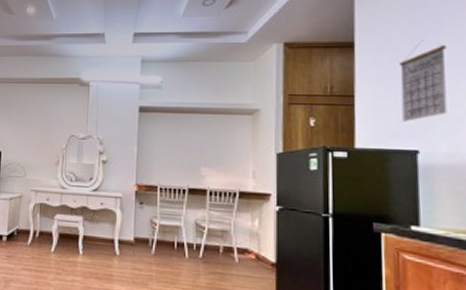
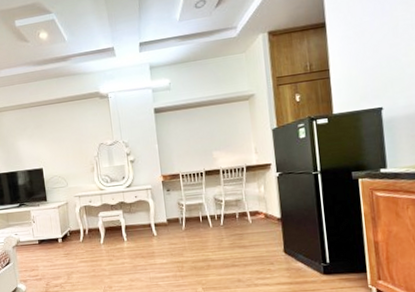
calendar: present [400,40,447,121] -> none [363,11,402,85]

